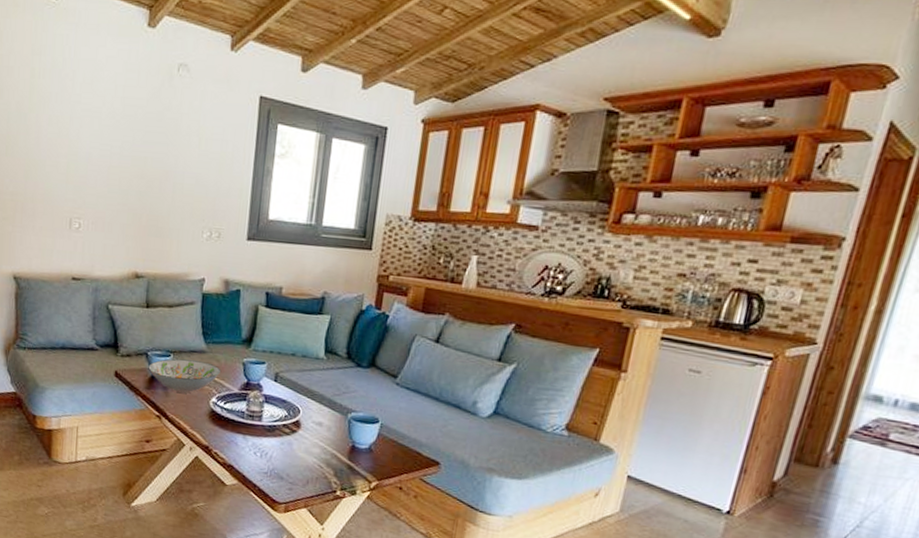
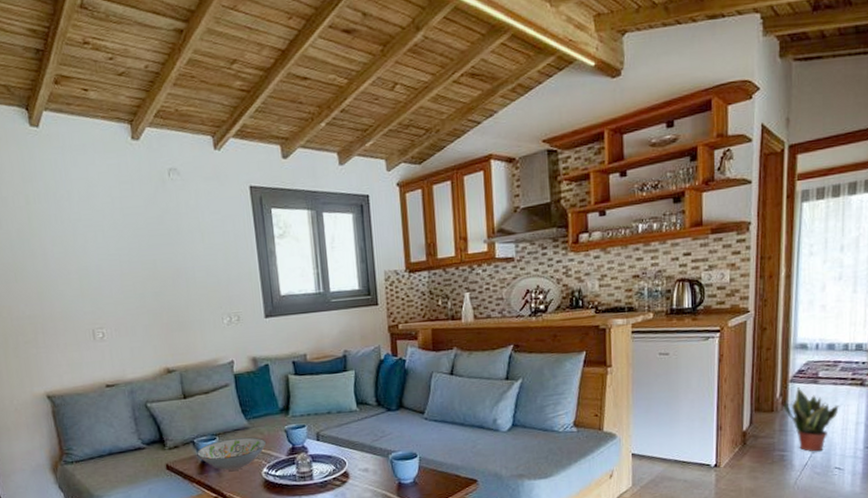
potted plant: none [832,444,907,528] -> present [784,386,839,452]

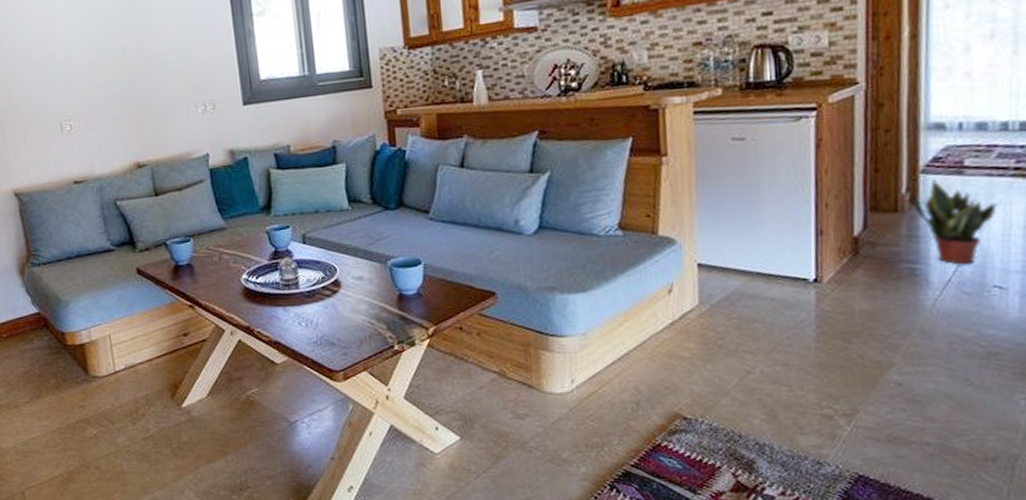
decorative bowl: present [197,437,267,471] -> none [169,239,246,277]

